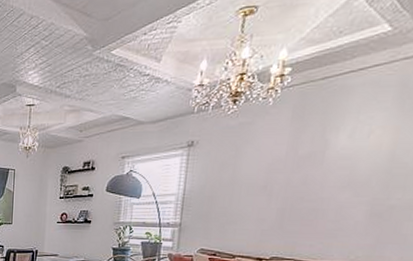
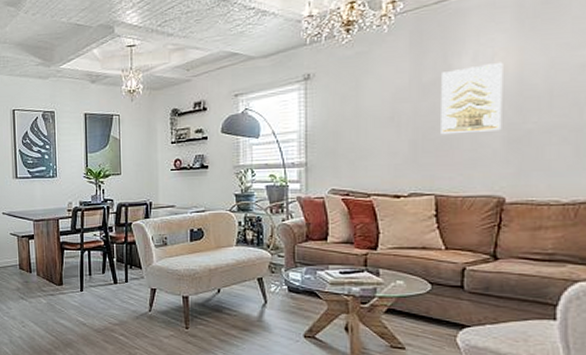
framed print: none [308,139,378,206] -> present [441,62,503,135]

